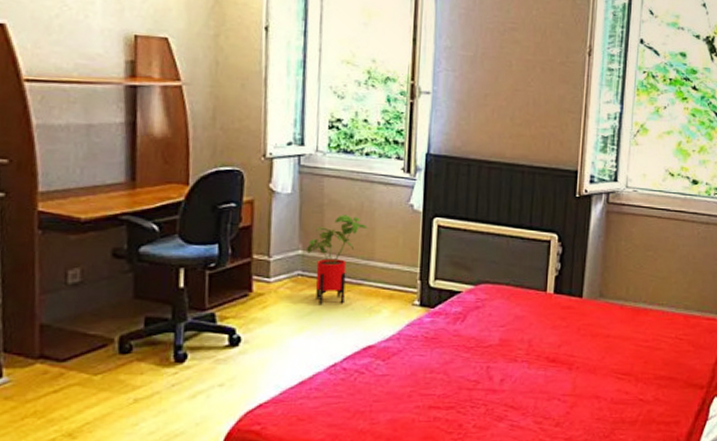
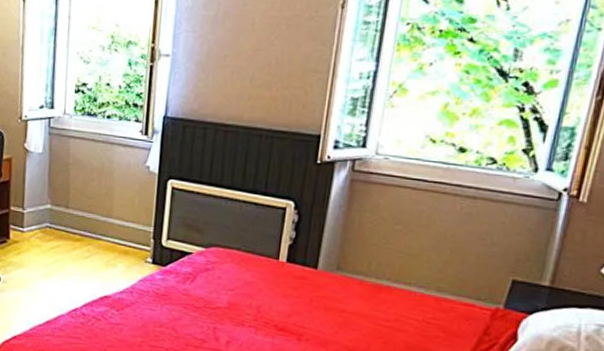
house plant: present [307,215,368,305] -> none [54,174,108,256]

